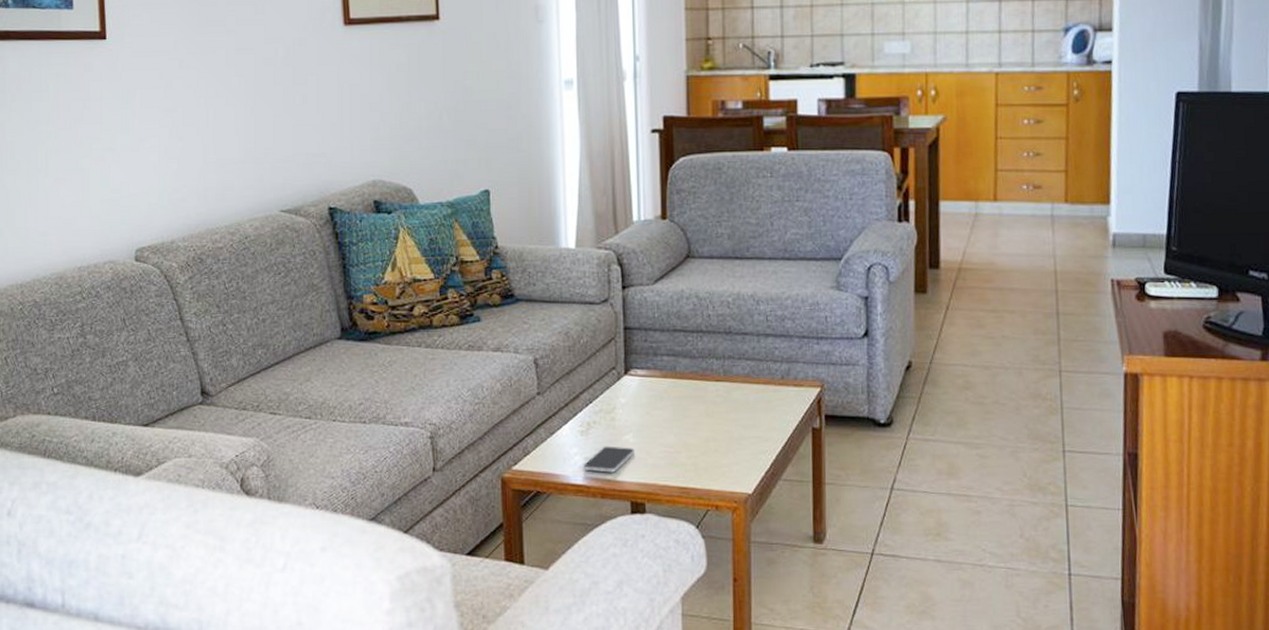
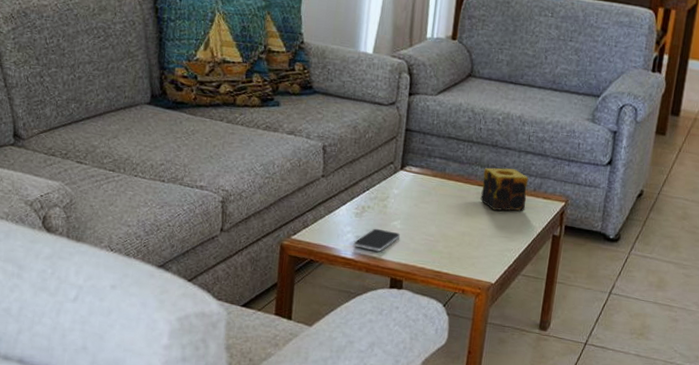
candle: none [720,357,775,407] -> present [480,167,528,211]

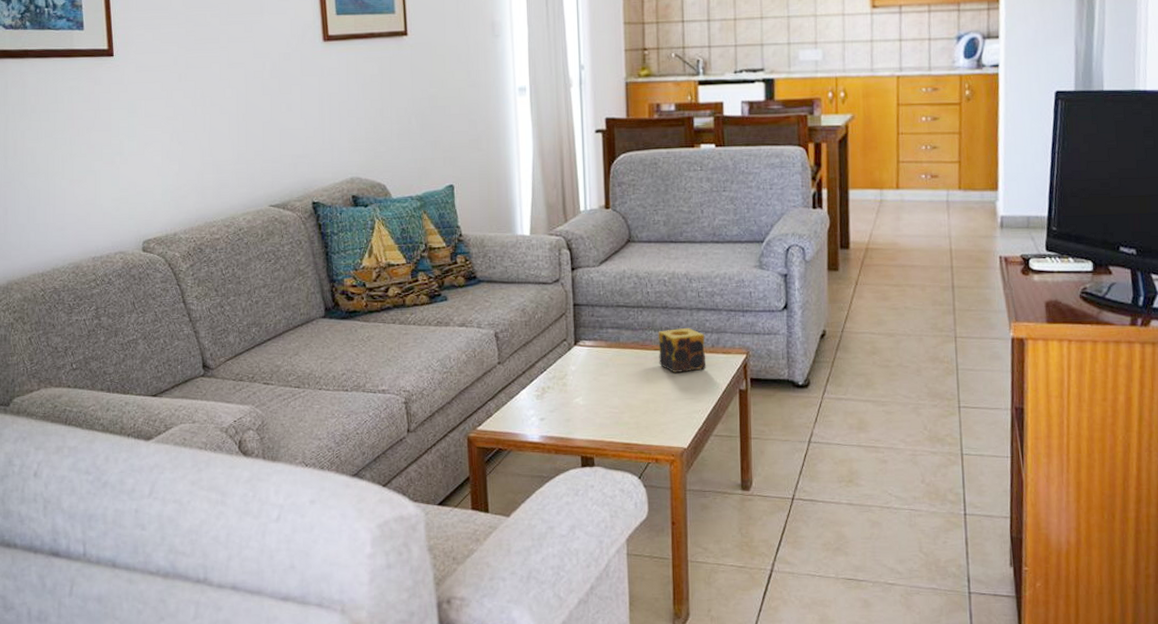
smartphone: present [353,228,401,252] -> none [538,408,585,431]

